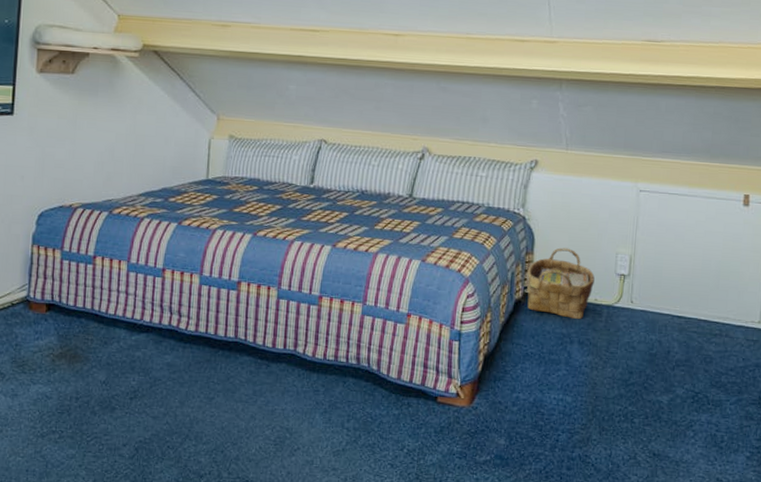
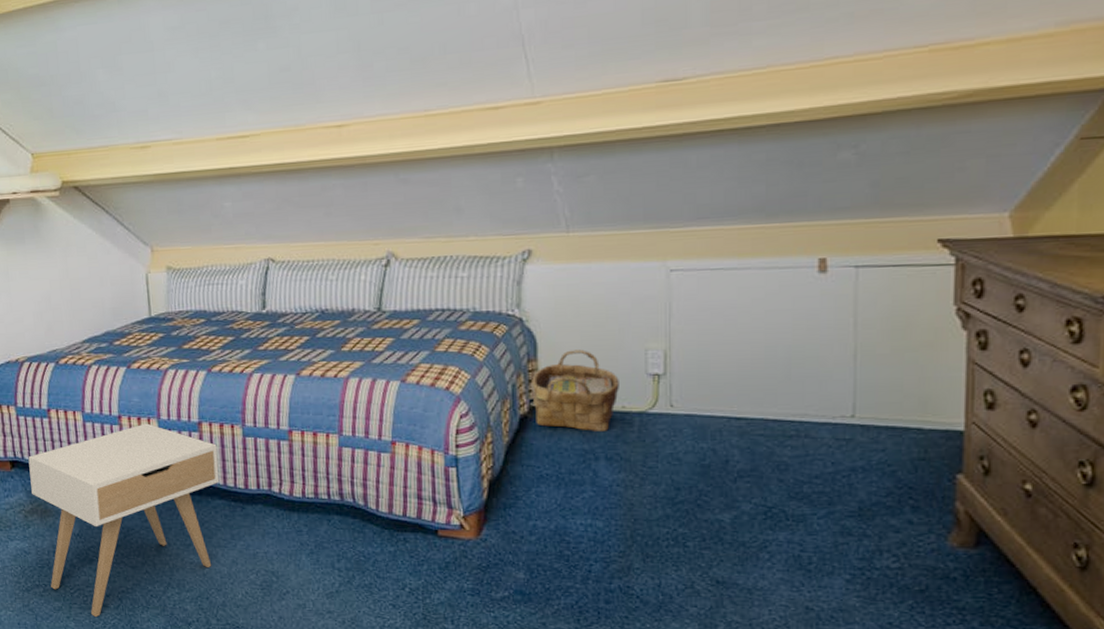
nightstand: none [63,278,252,466] -> present [28,423,220,617]

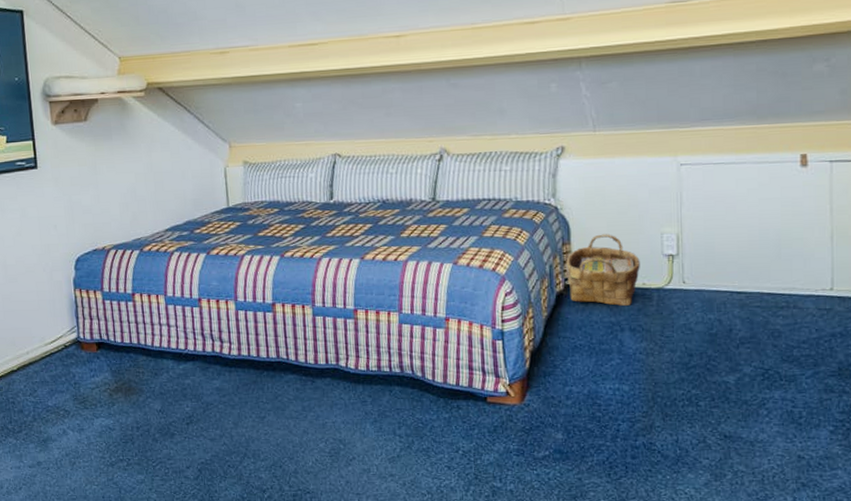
nightstand: present [28,423,220,617] -> none [113,305,292,487]

